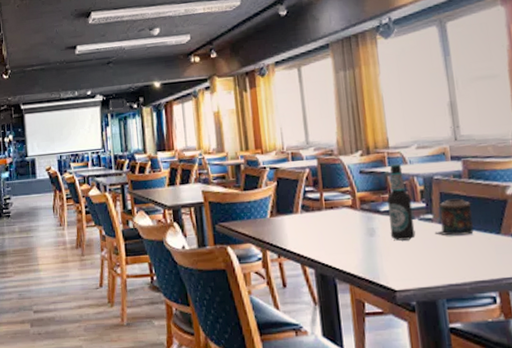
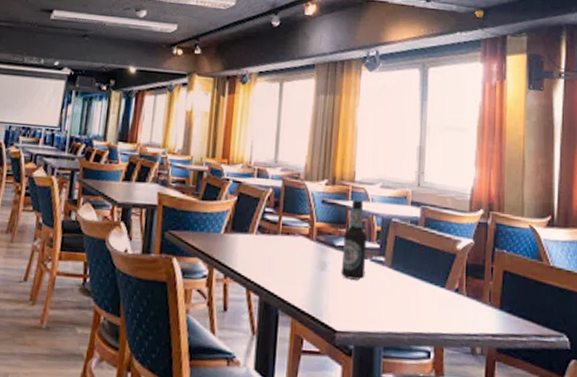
candle: present [435,198,474,236] -> none [384,244,423,284]

